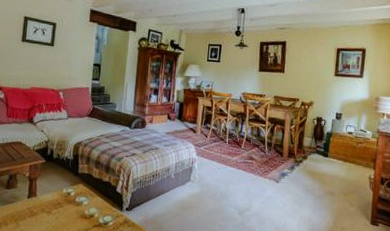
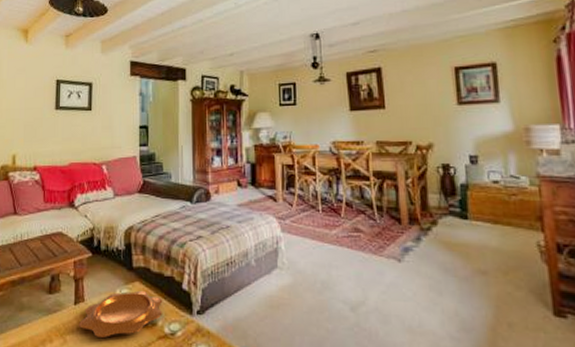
decorative bowl: none [31,190,100,224] -> present [79,290,163,337]

